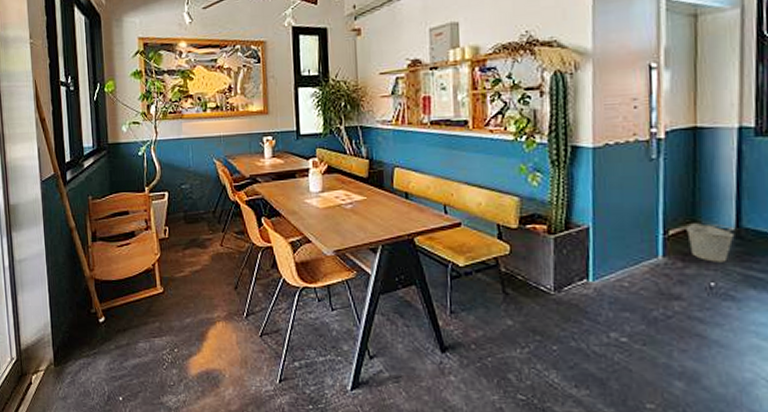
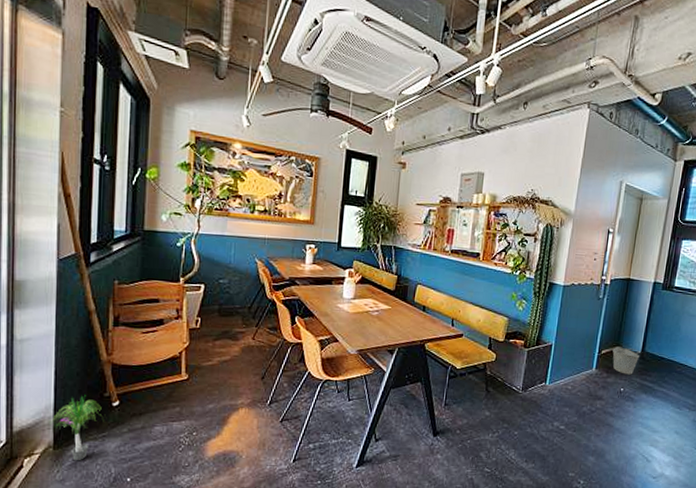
potted plant: none [49,313,94,379] -> present [50,396,106,461]

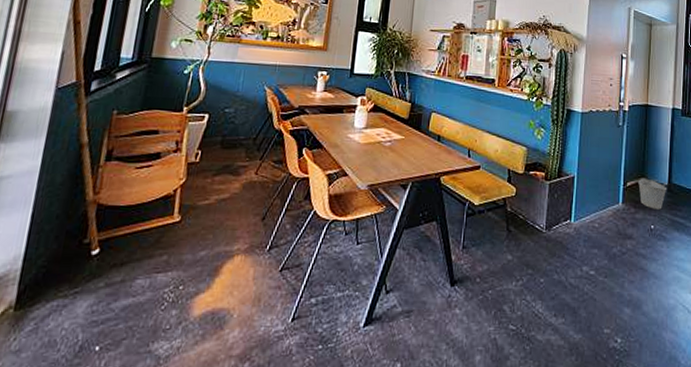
potted plant: present [50,396,106,461] -> none [15,243,82,325]

